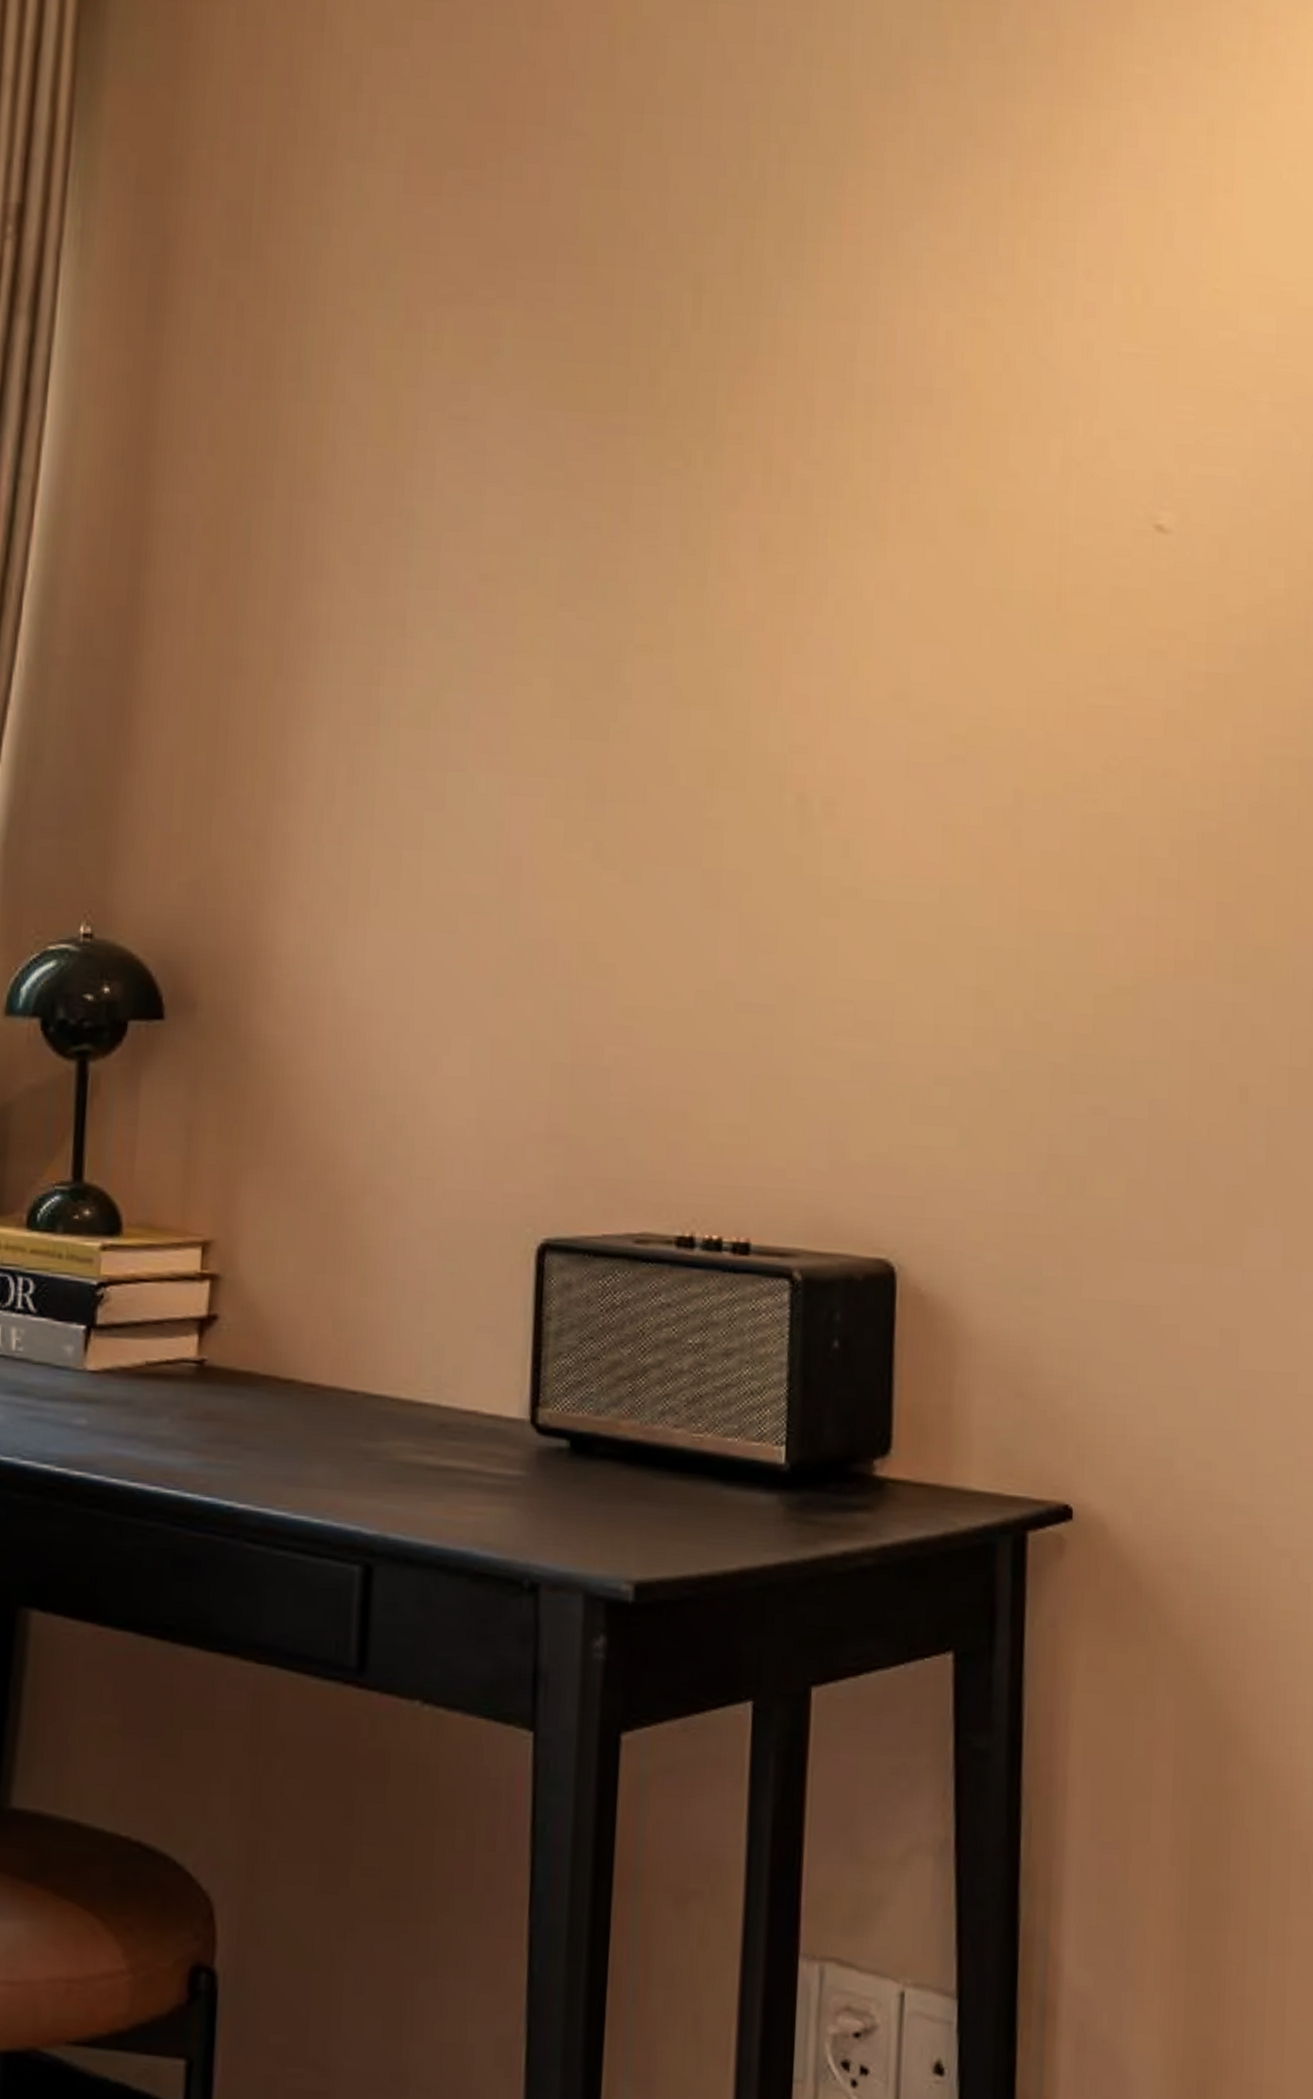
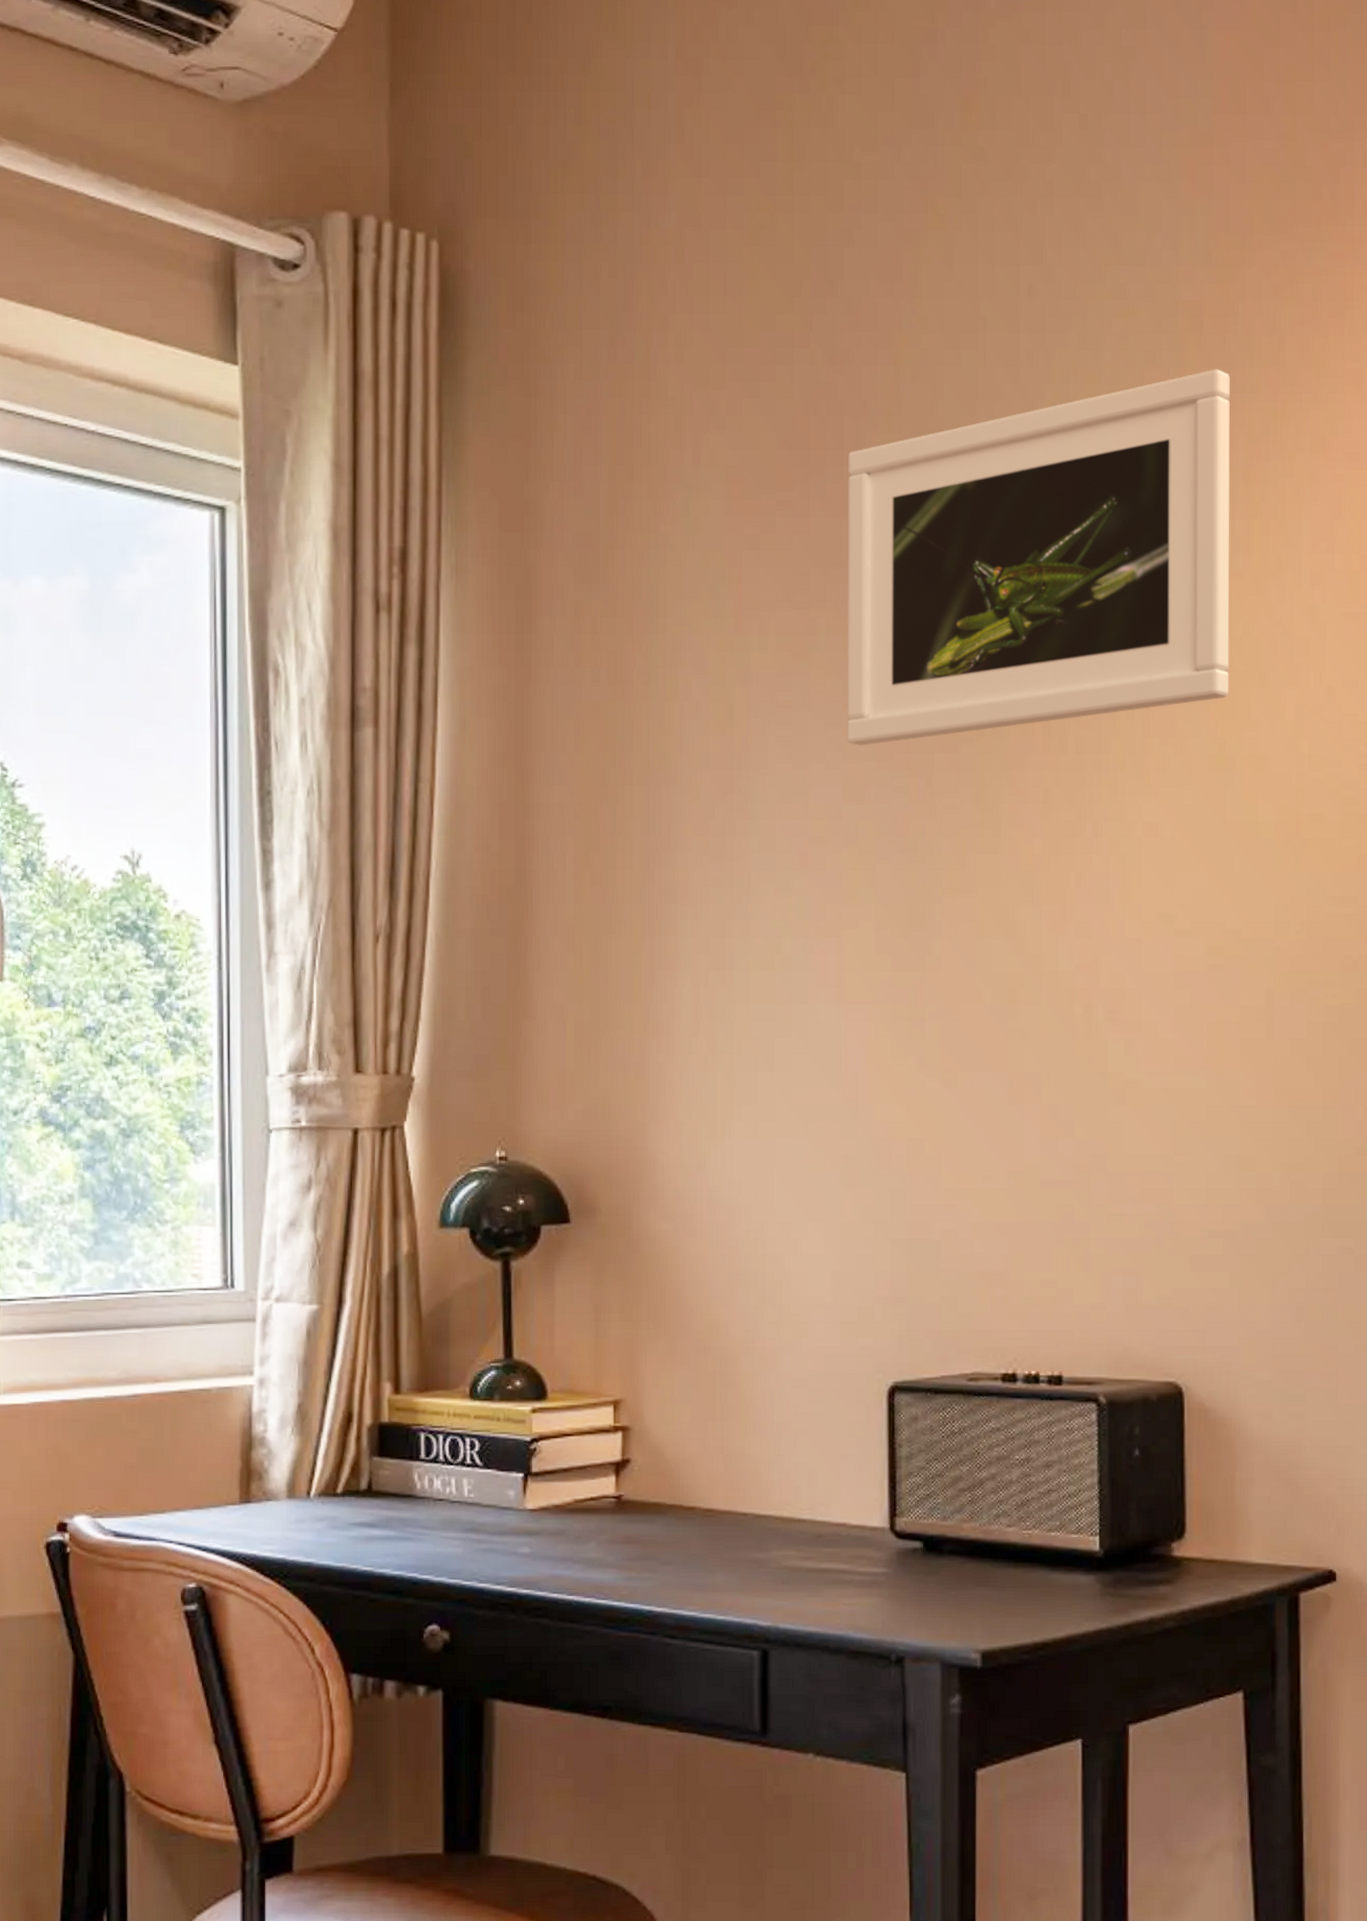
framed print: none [530,63,999,470] -> present [847,369,1231,746]

